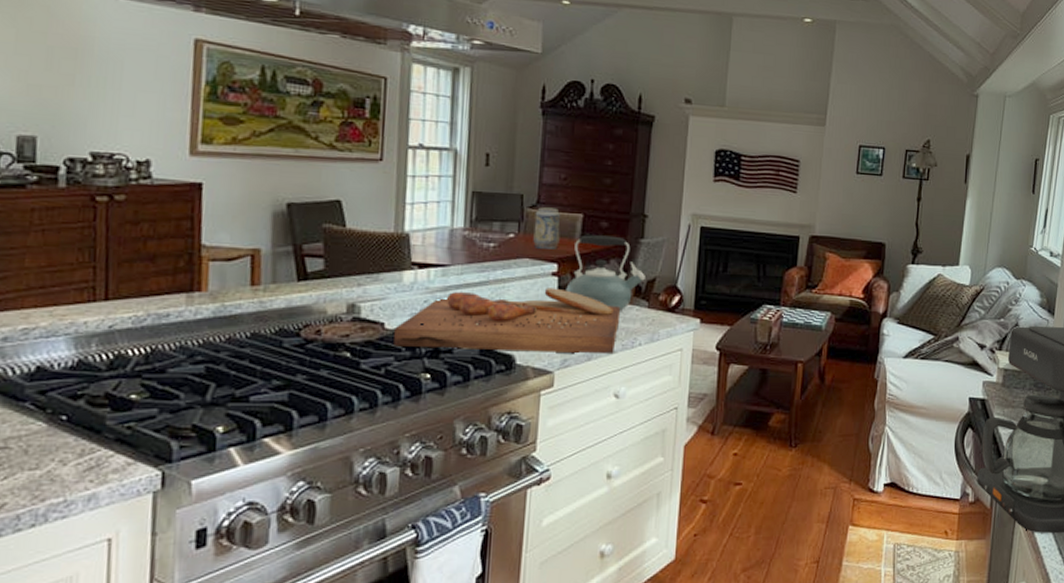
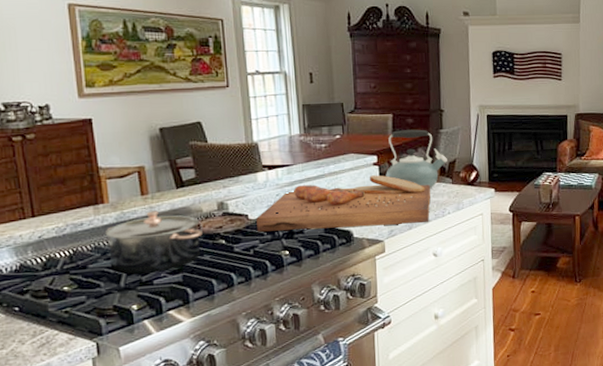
cooking pot: none [196,307,323,388] -> present [105,211,203,275]
decorative vase: present [533,207,561,249] -> none [354,111,376,145]

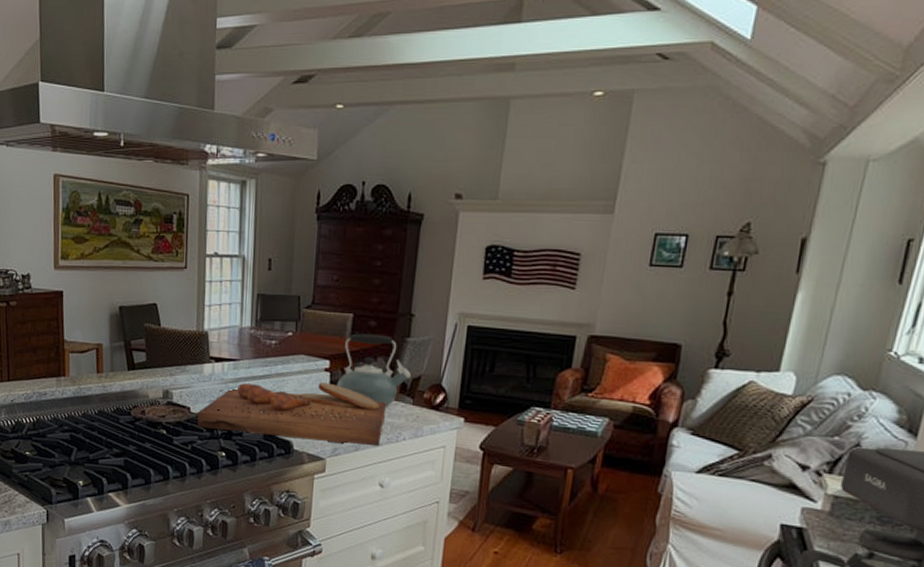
cooking pot: present [105,211,203,275] -> none [63,390,147,453]

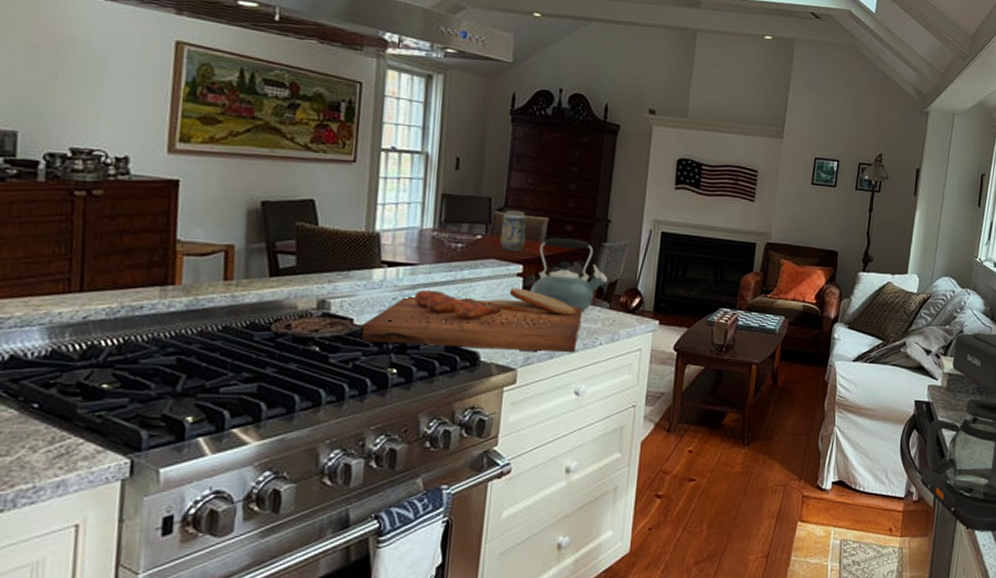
decorative vase: none [308,307,333,347] -> present [500,210,528,251]

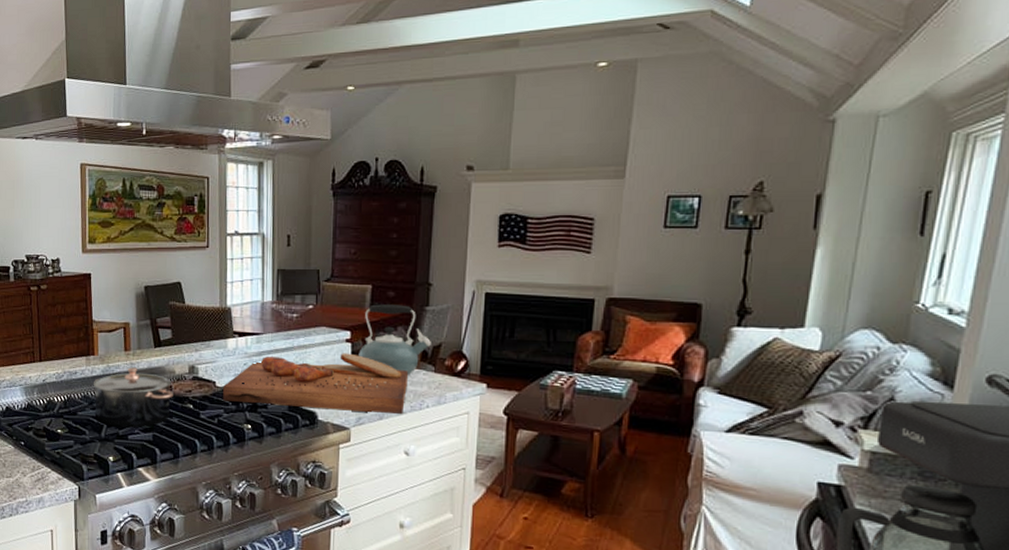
cooking pot: none [168,301,293,380] -> present [93,367,173,429]
decorative vase: present [500,210,528,251] -> none [329,280,352,318]

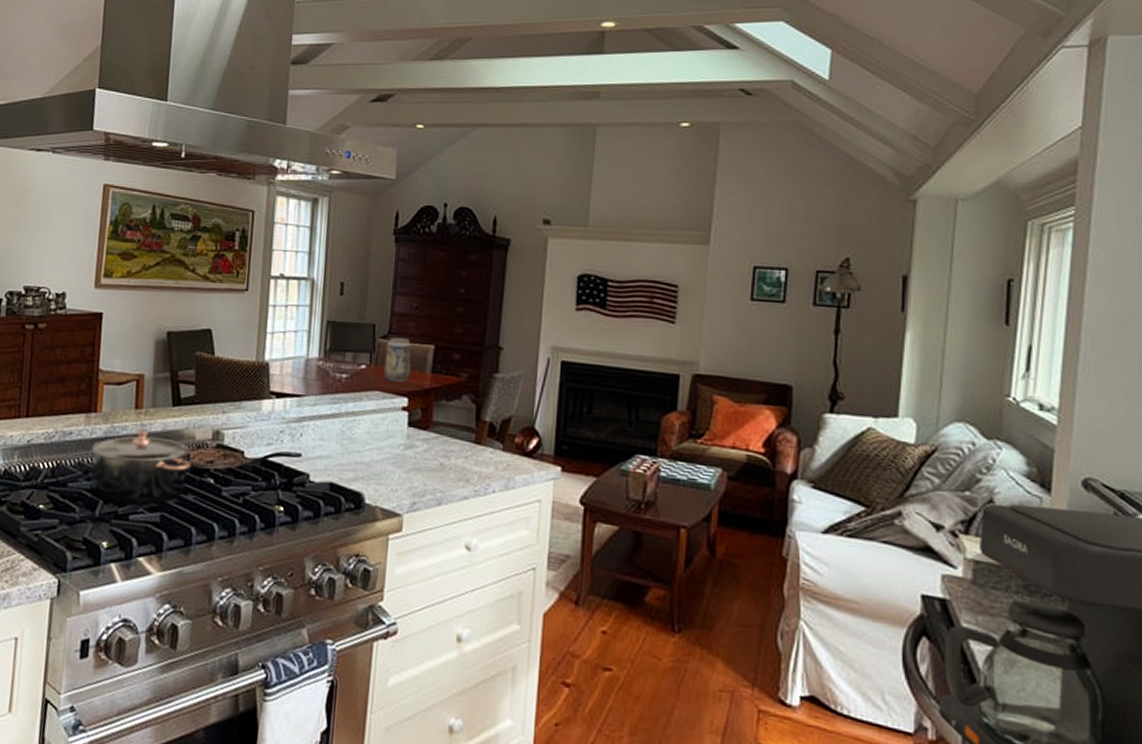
cutting board: present [223,353,408,415] -> none [251,423,472,501]
decorative vase: none [329,280,352,318] -> present [384,337,413,382]
kettle: present [358,304,432,375] -> none [416,367,501,452]

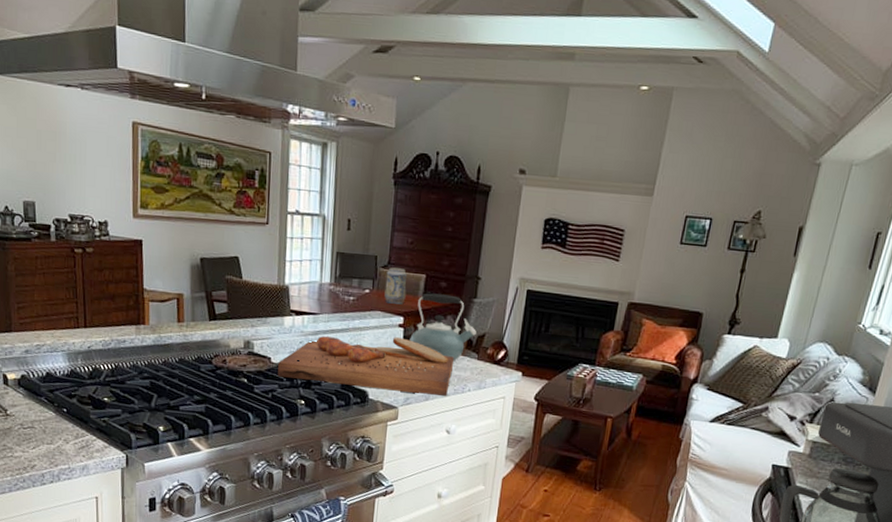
cooking pot: present [89,429,191,507] -> none [143,339,228,400]
cutting board: none [251,423,472,501] -> present [277,336,454,397]
kettle: none [416,367,501,452] -> present [410,293,477,361]

